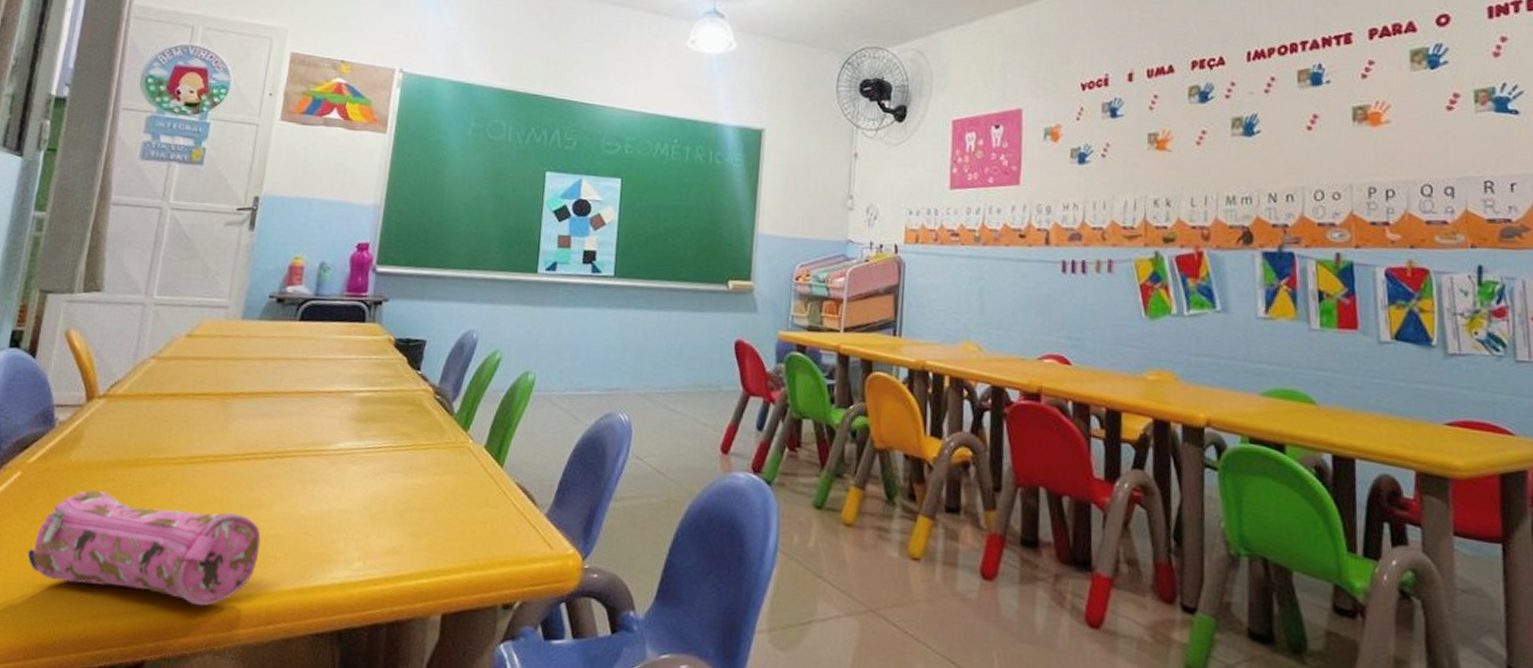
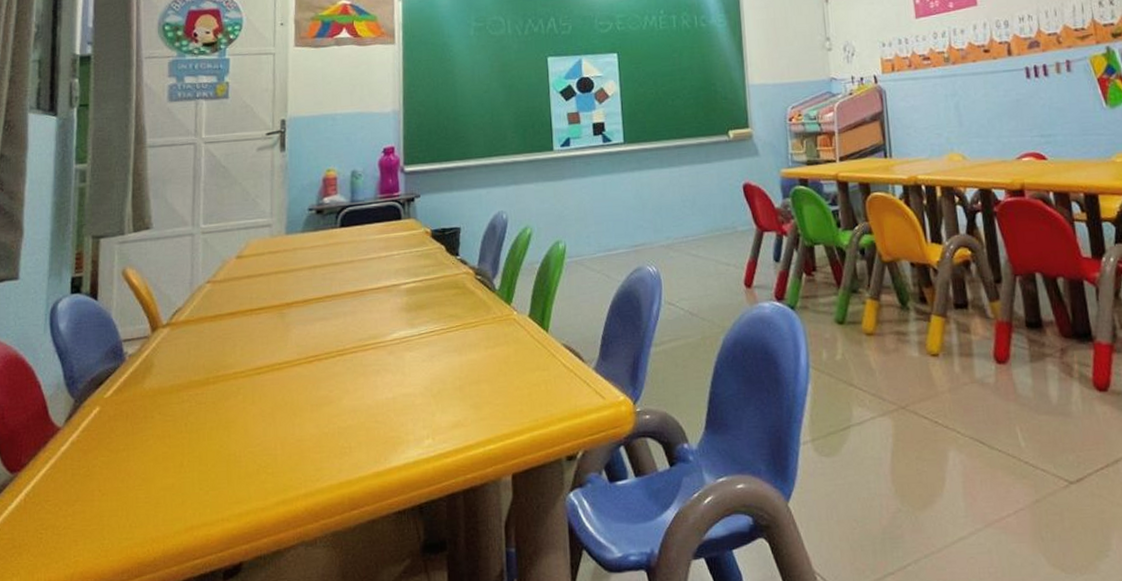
pencil case: present [27,490,261,607] -> none [117,413,335,504]

